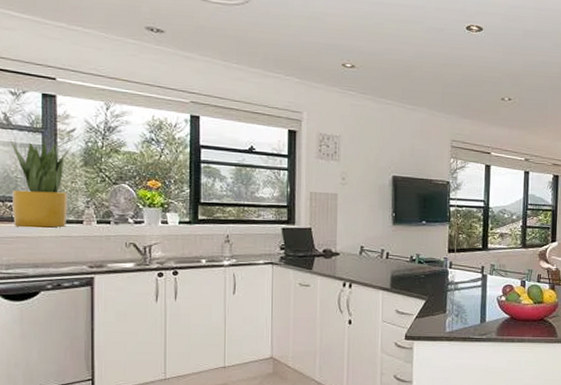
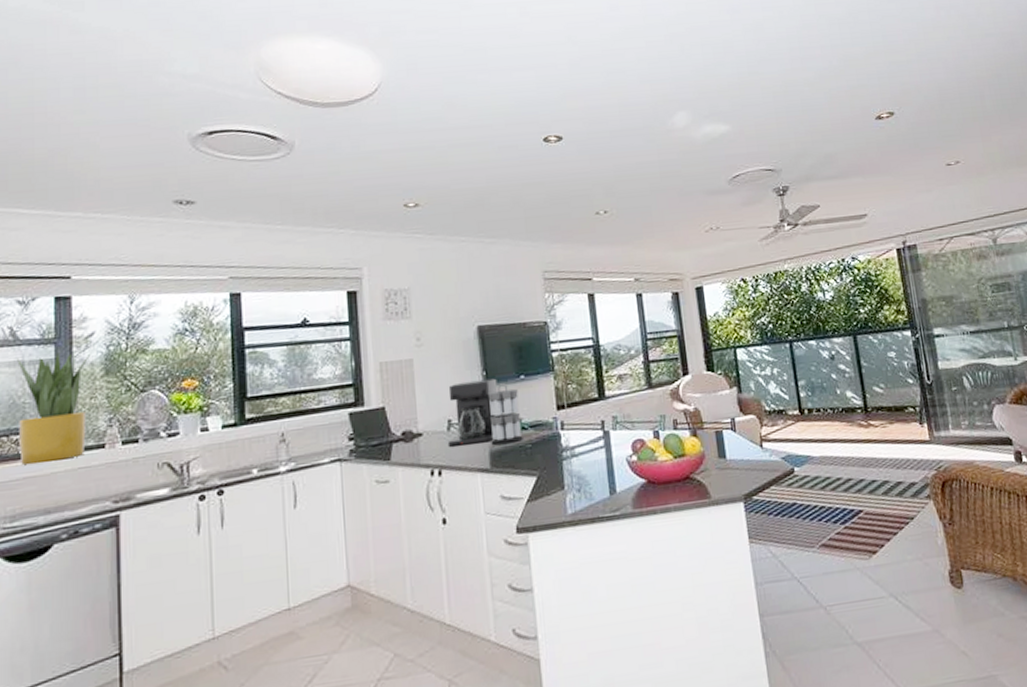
coffee maker: none [358,218,403,269] -> present [447,378,498,448]
spice rack: none [393,225,419,273] -> present [487,383,523,446]

